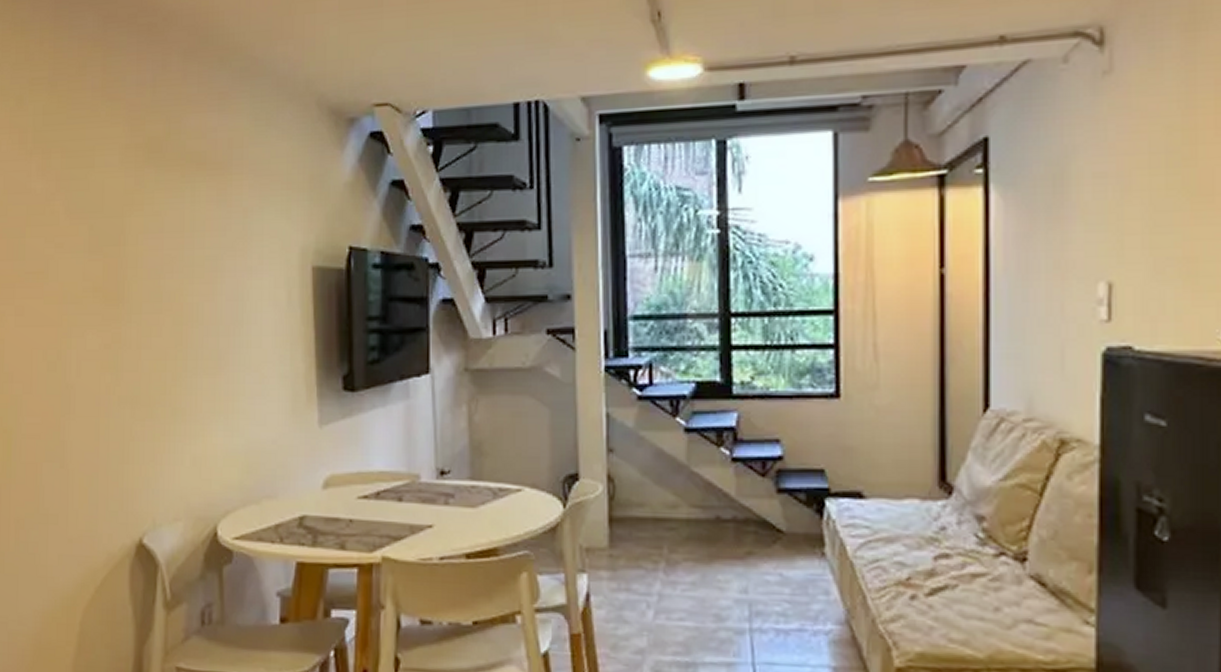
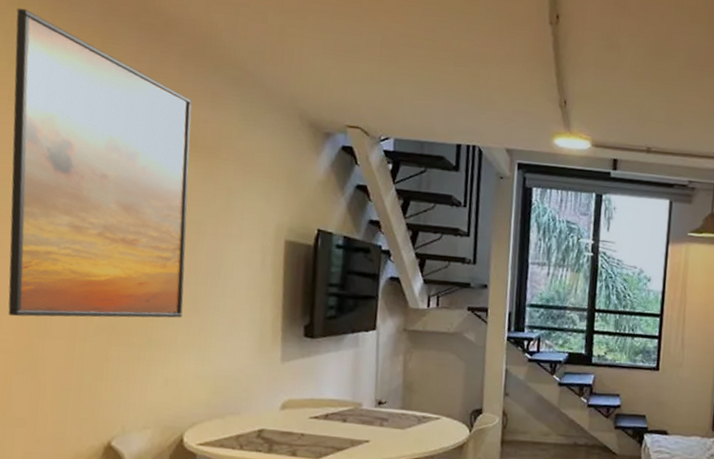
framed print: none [20,35,206,395] -> present [8,8,192,318]

